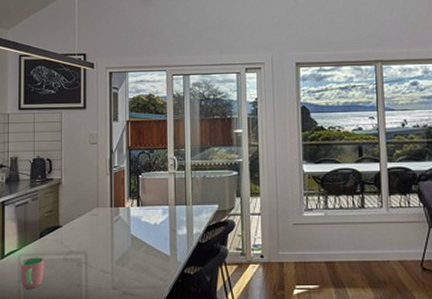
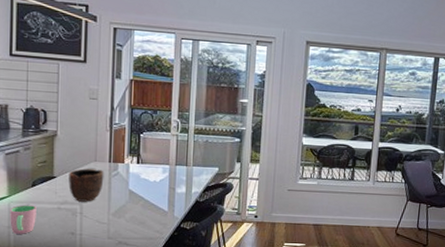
bowl: none [73,215,106,251] -> present [68,168,104,202]

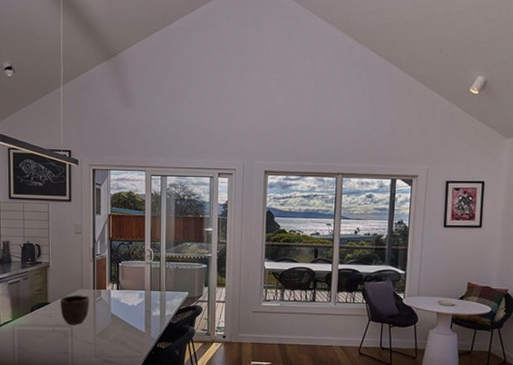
cup: present [10,205,36,234] -> none [14,327,35,353]

